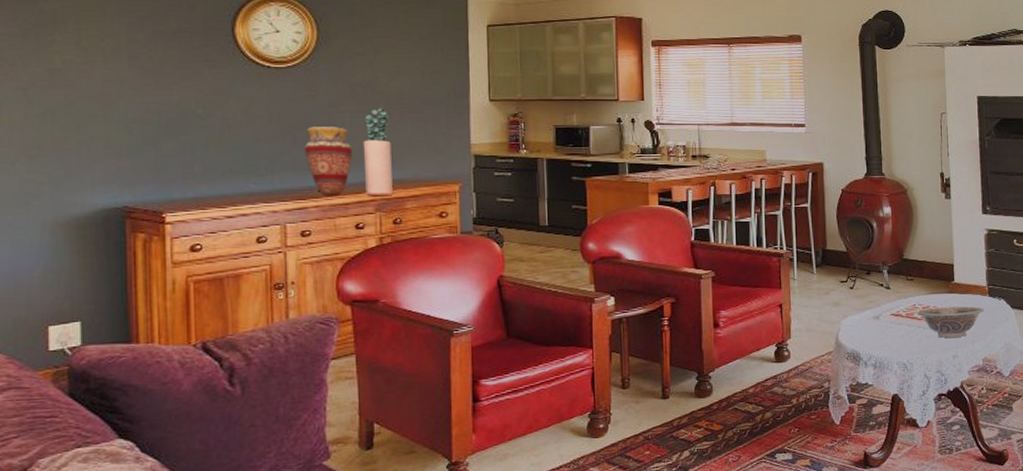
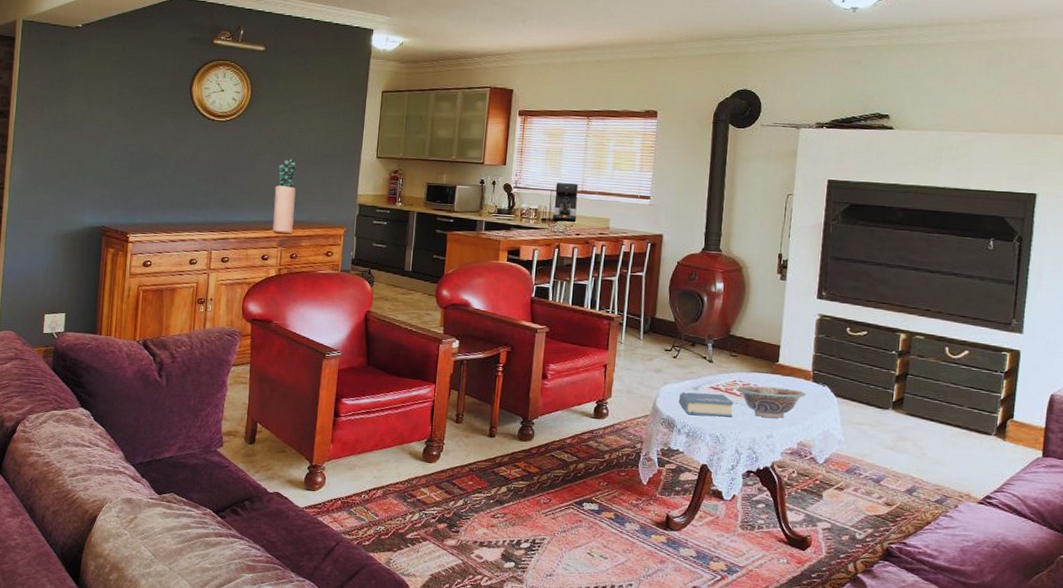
vase: present [304,127,353,197] -> none [231,171,267,232]
coffee maker: none [703,116,730,158] -> present [552,183,578,223]
book: none [862,320,917,346] -> present [679,392,733,417]

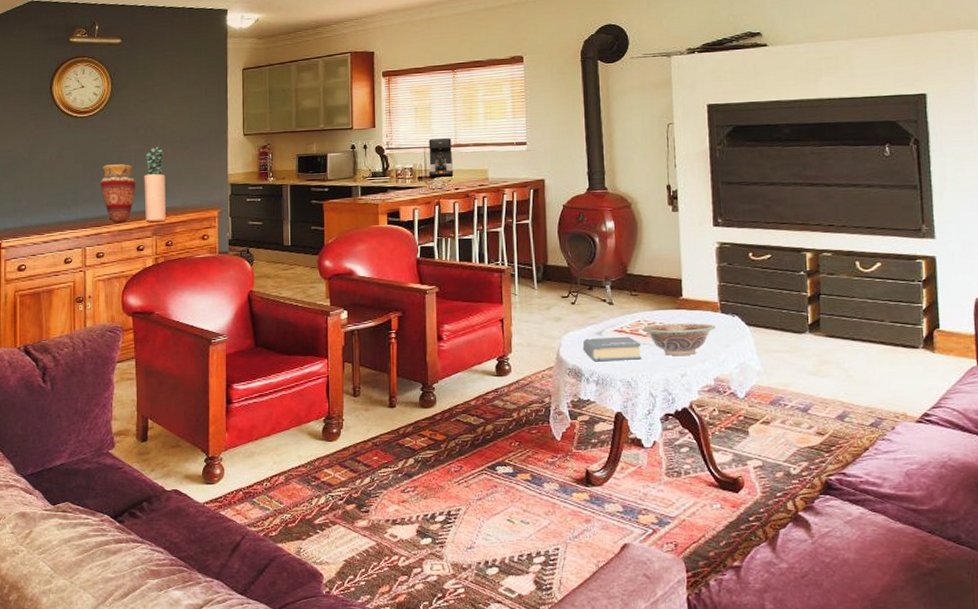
vase: none [231,171,267,232] -> present [100,164,136,224]

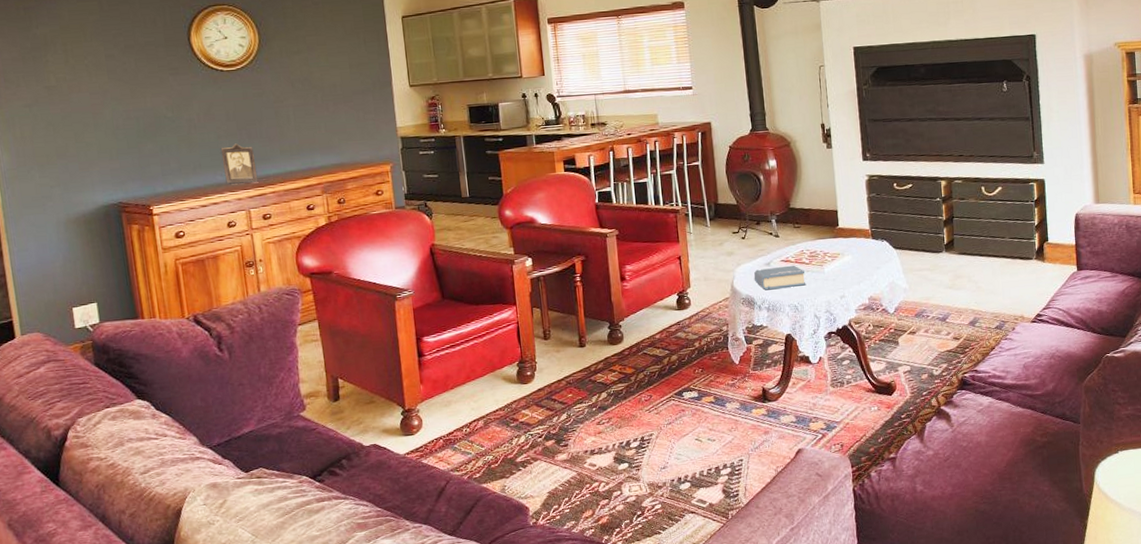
photo frame: none [66,184,96,223] -> present [220,143,258,184]
vase: present [100,164,136,224] -> none [258,120,299,183]
vase: present [144,143,167,224] -> none [306,96,336,181]
coffee maker: present [428,138,454,179] -> none [598,84,625,125]
decorative bowl: present [642,323,715,355] -> none [805,249,868,280]

